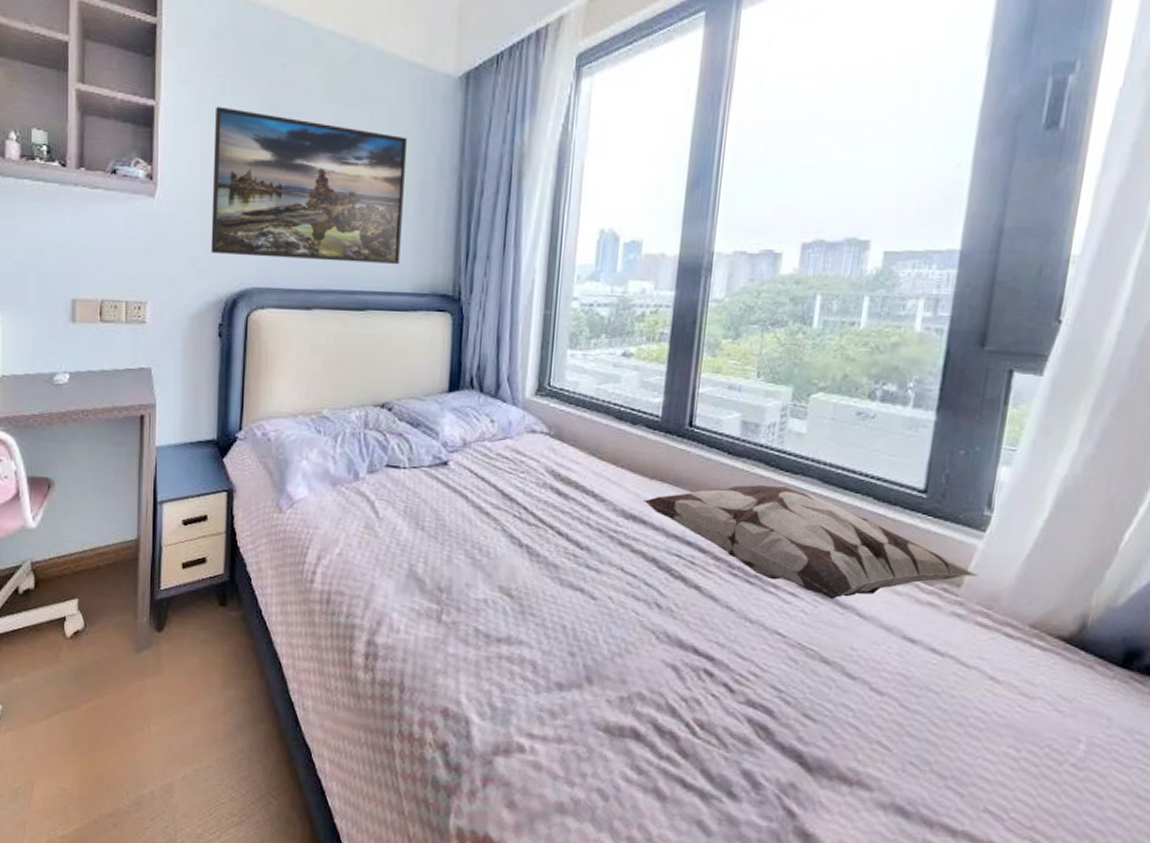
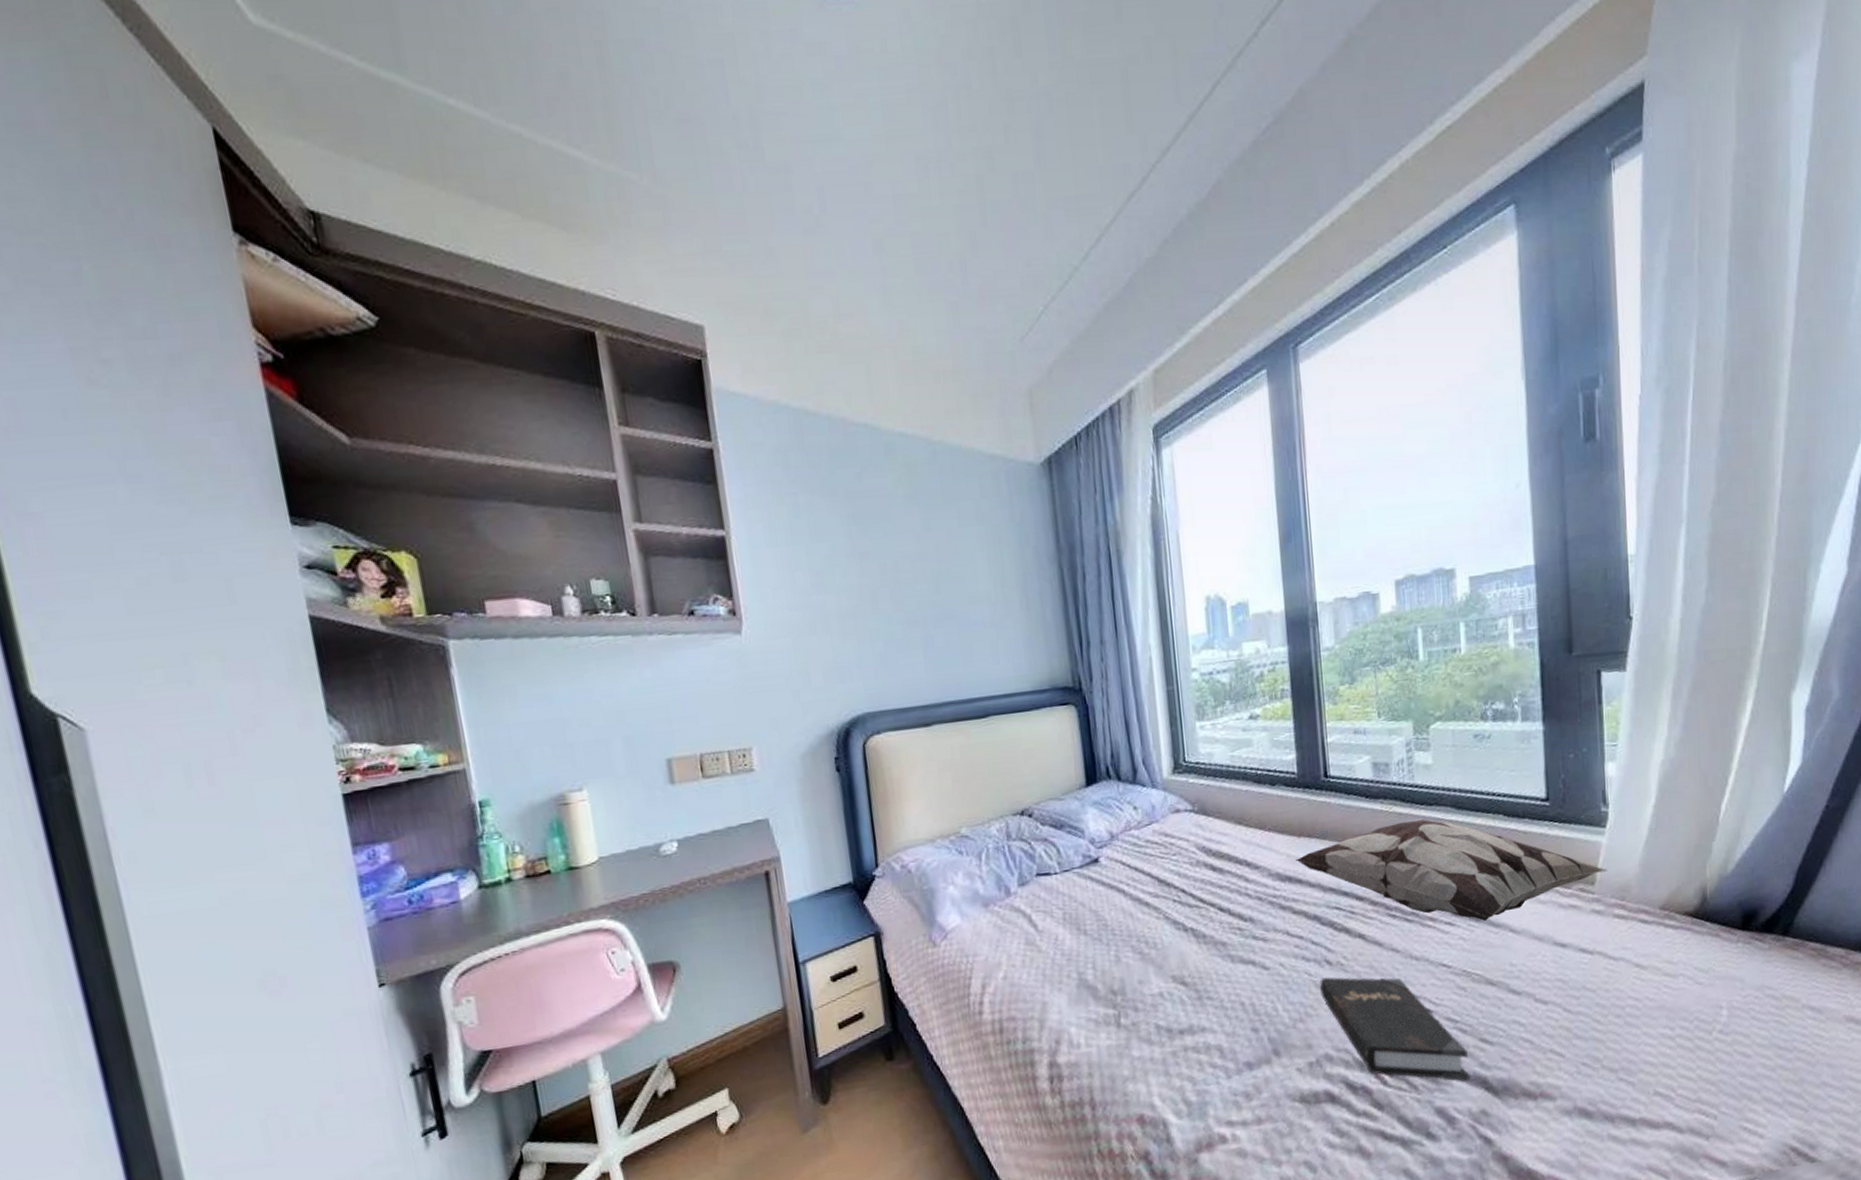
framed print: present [210,106,407,264] -> none [793,526,1014,684]
hardback book: none [644,619,787,751] -> present [1320,977,1470,1081]

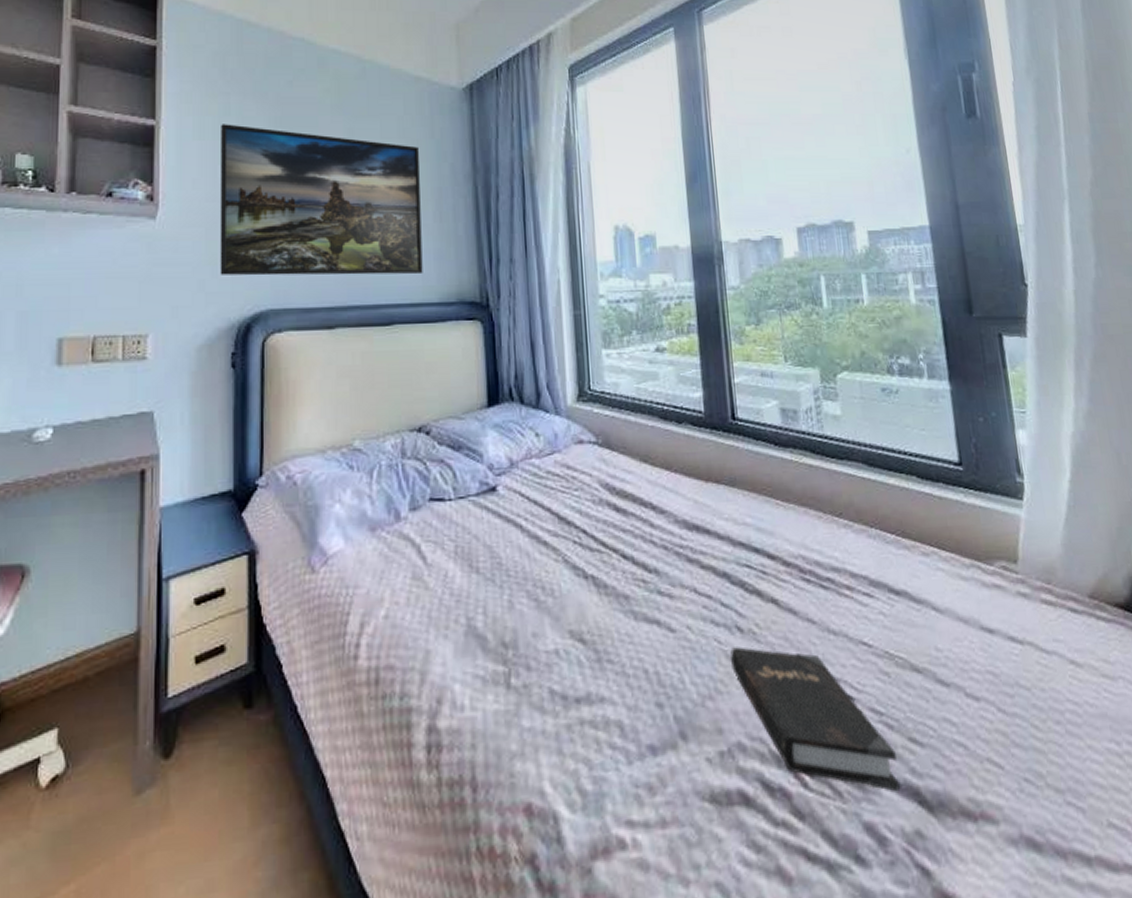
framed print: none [793,526,1014,684] -> present [220,124,423,276]
decorative pillow: present [1295,818,1608,921] -> none [703,473,1030,595]

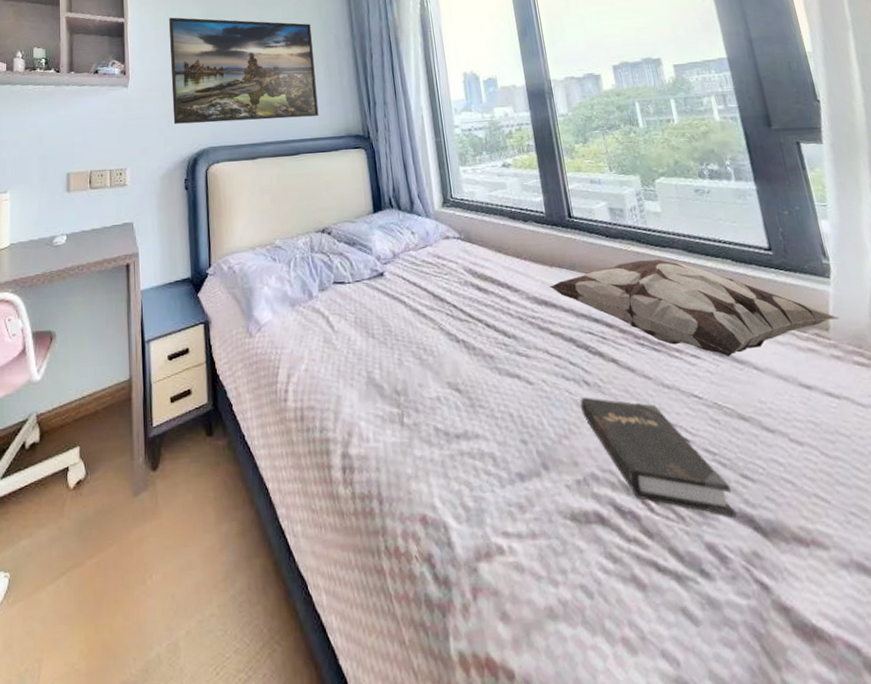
decorative pillow: none [703,473,1030,595] -> present [549,258,840,356]

